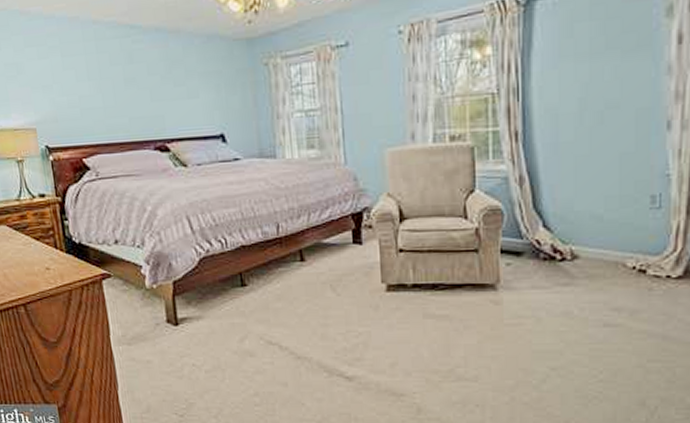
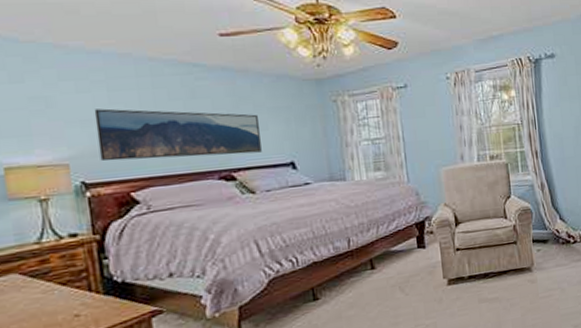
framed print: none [52,74,193,127] -> present [94,108,262,162]

